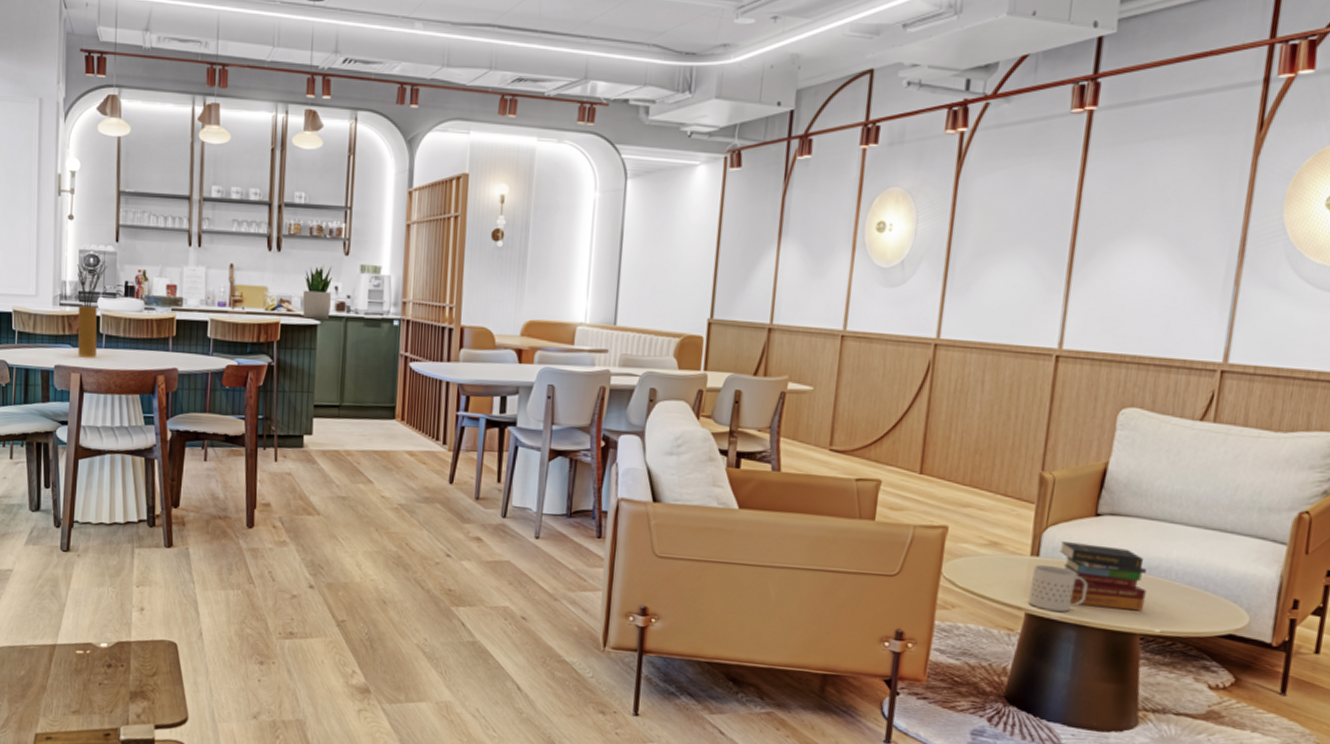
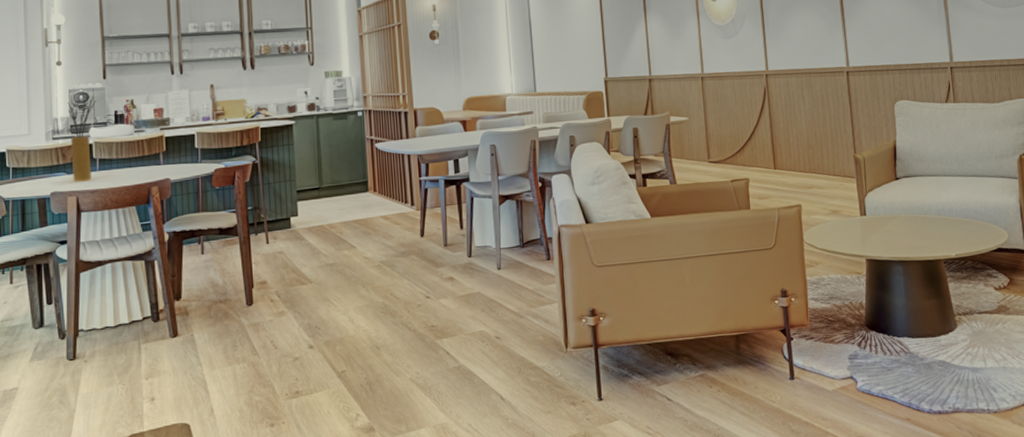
planter: present [302,265,333,320] -> none [277,75,303,121]
mug: present [1028,564,1088,613] -> none [864,220,903,255]
books: present [1059,542,1147,611] -> none [878,200,941,246]

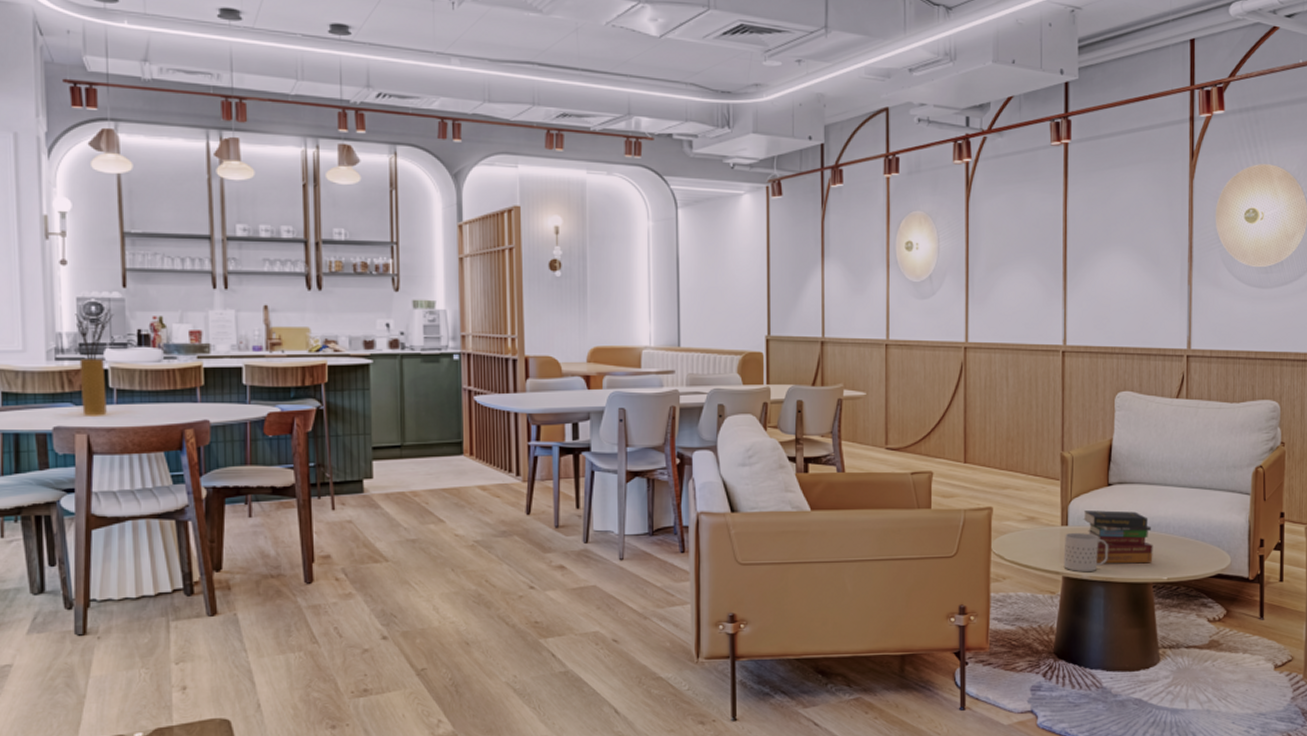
mug: none [864,220,903,255] -> present [1063,532,1108,573]
books: none [878,200,941,246] -> present [1083,510,1153,564]

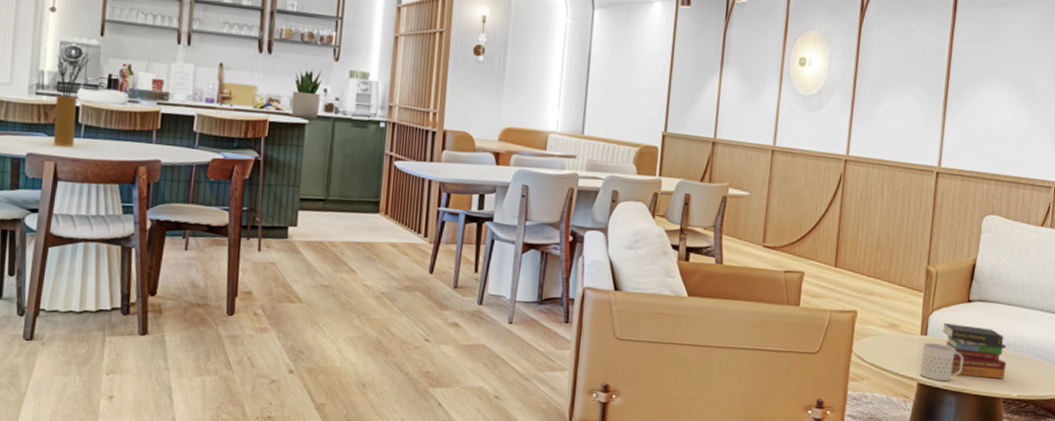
planter: none [350,303,383,358] -> present [291,69,322,119]

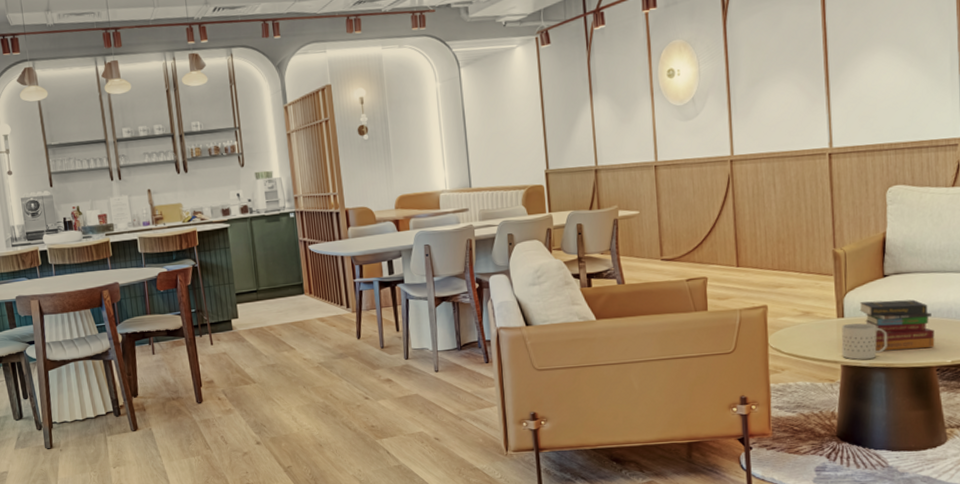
vase: present [53,54,90,148] -> none [21,205,49,287]
planter: present [291,69,322,119] -> none [210,177,237,224]

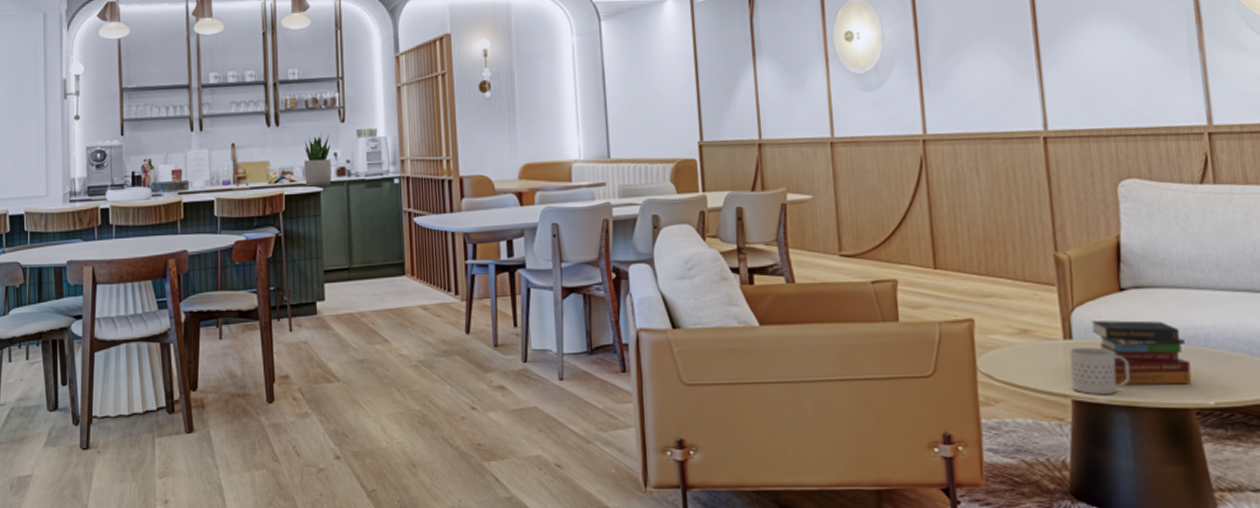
planter: none [210,177,237,224] -> present [303,134,332,187]

